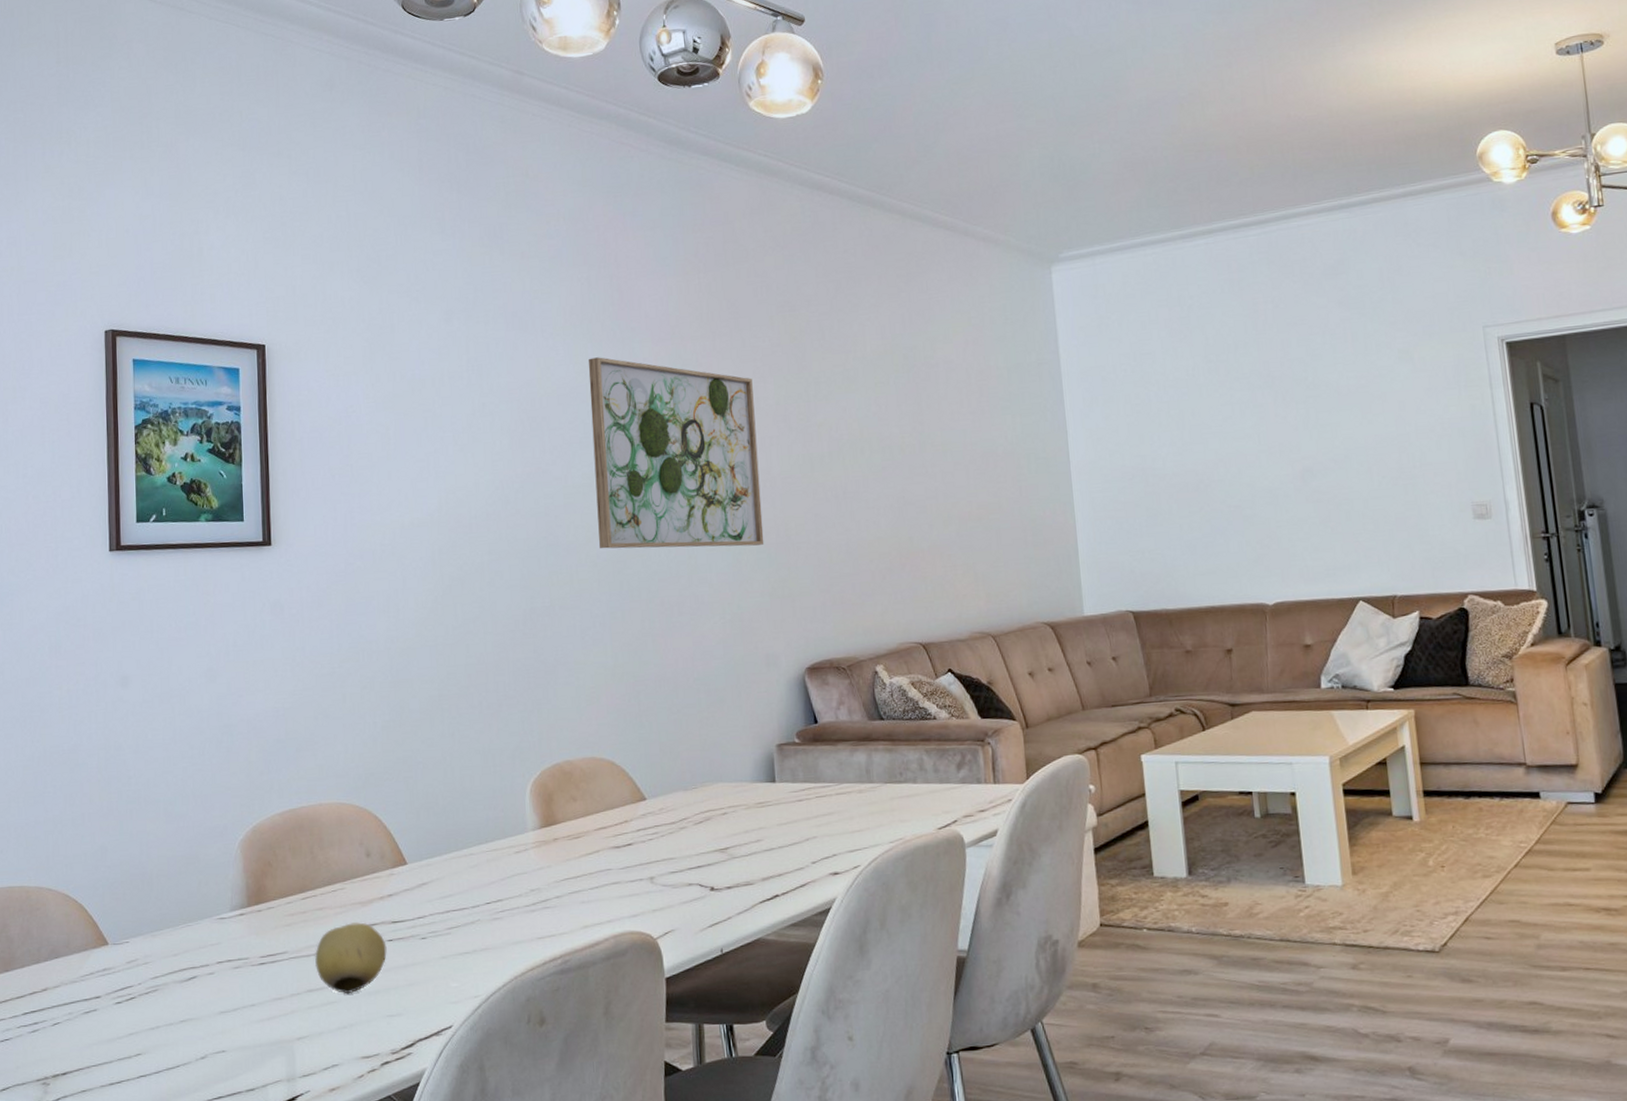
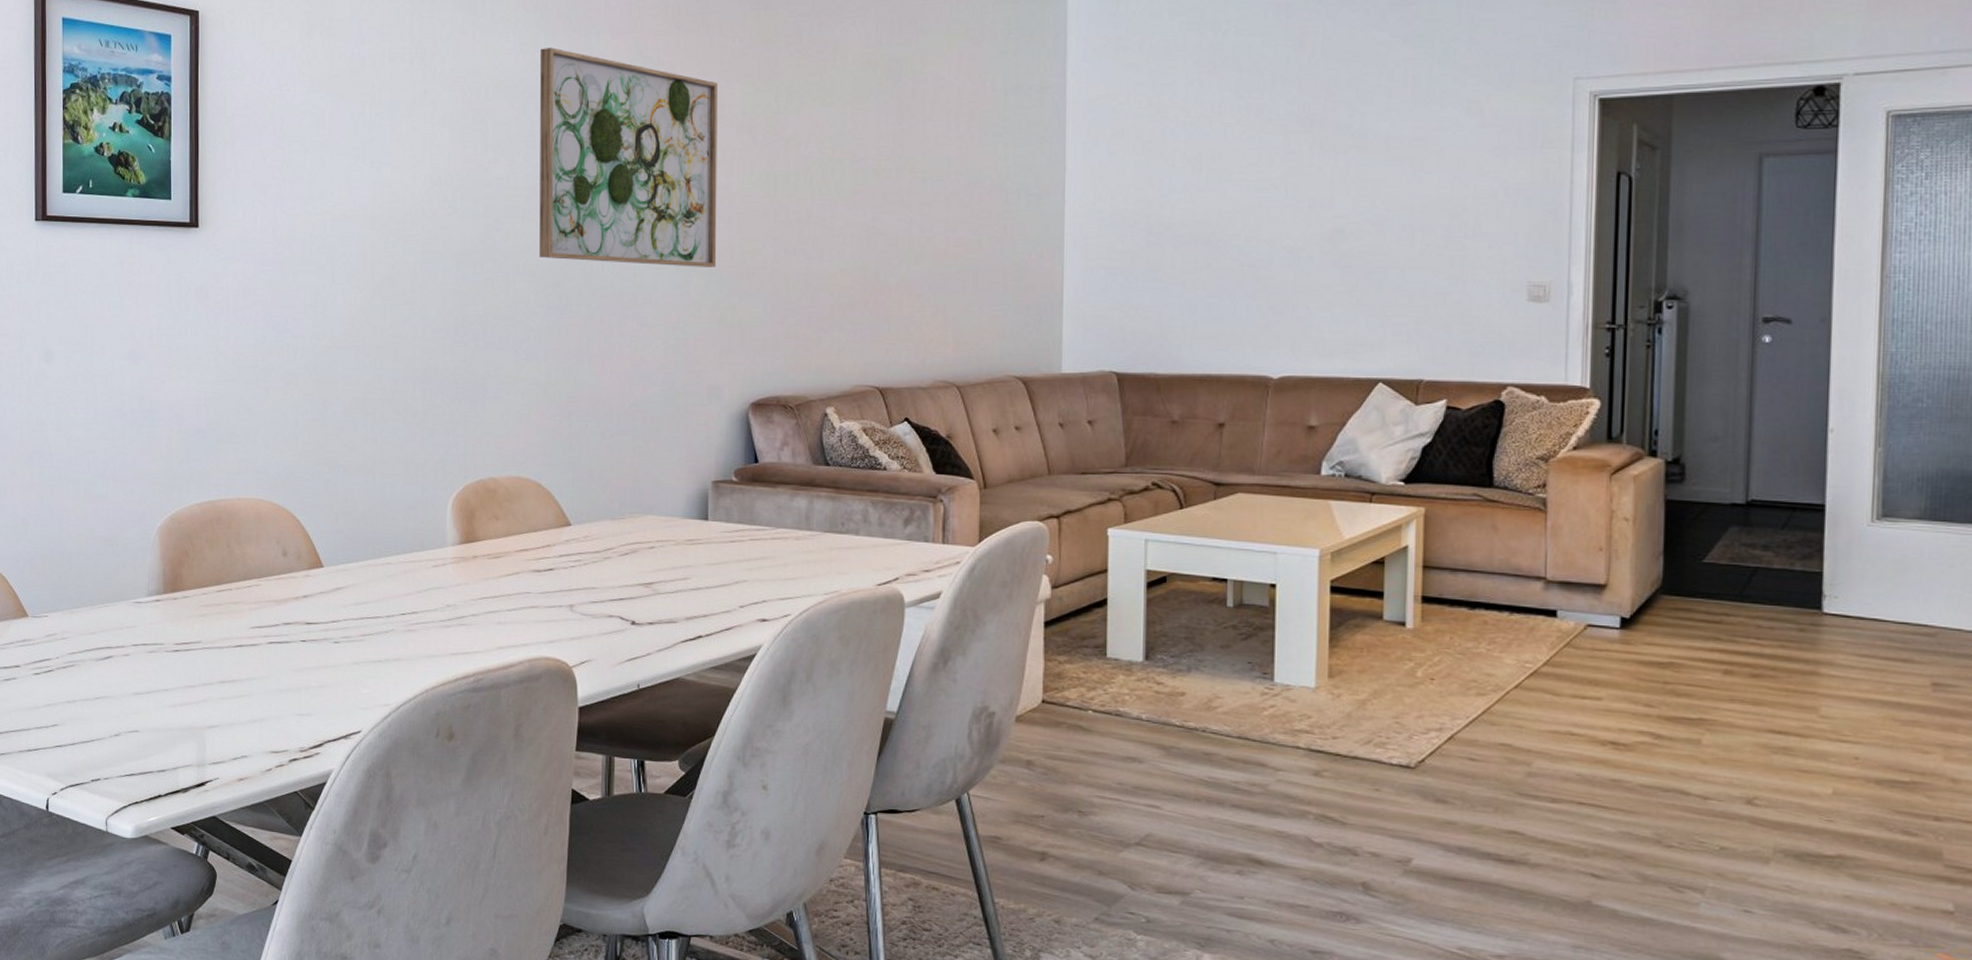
fruit: present [315,922,387,994] -> none [228,619,299,689]

